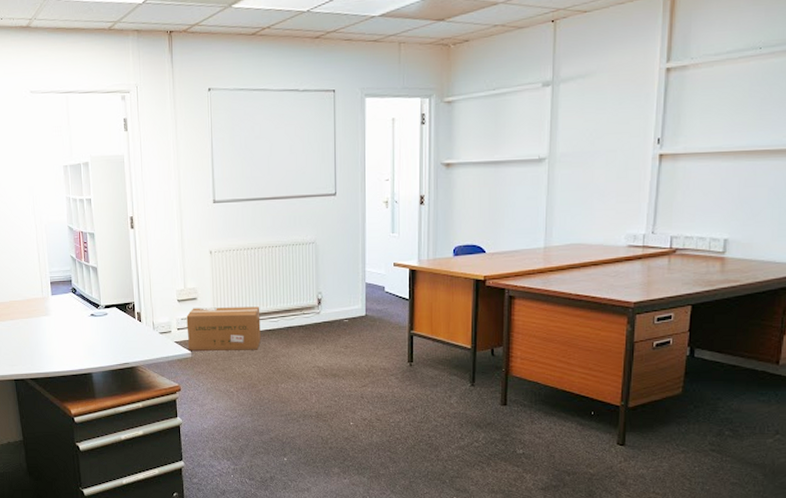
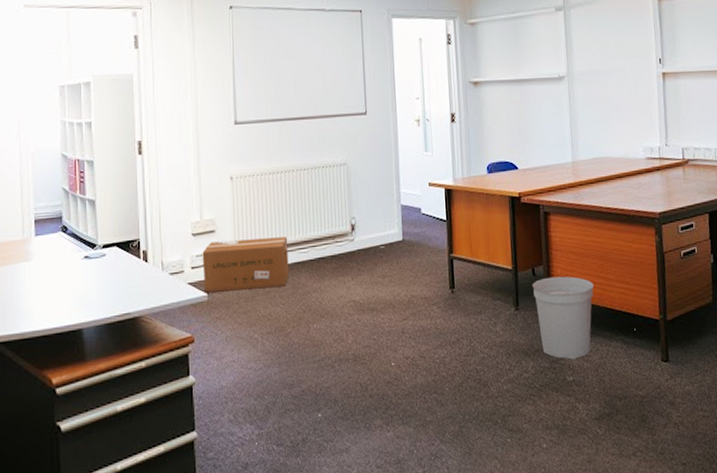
plant pot: none [490,358,554,435] -> present [532,276,594,360]

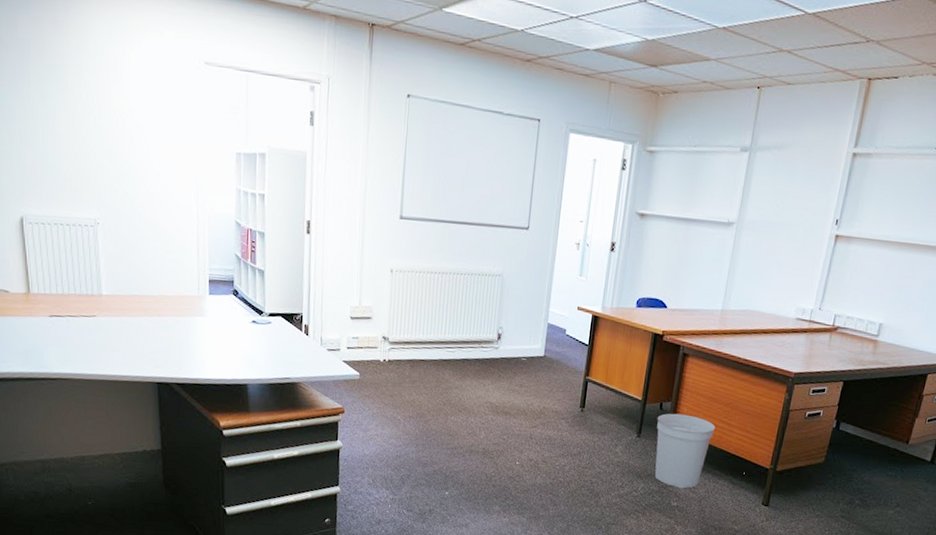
box: present [202,237,289,293] -> none [357,327,438,379]

